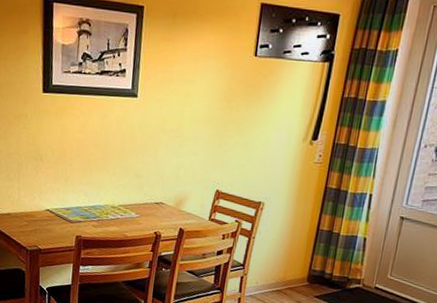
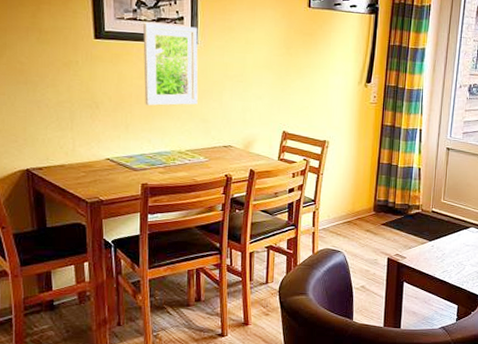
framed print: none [84,75,139,160] -> present [142,22,198,106]

